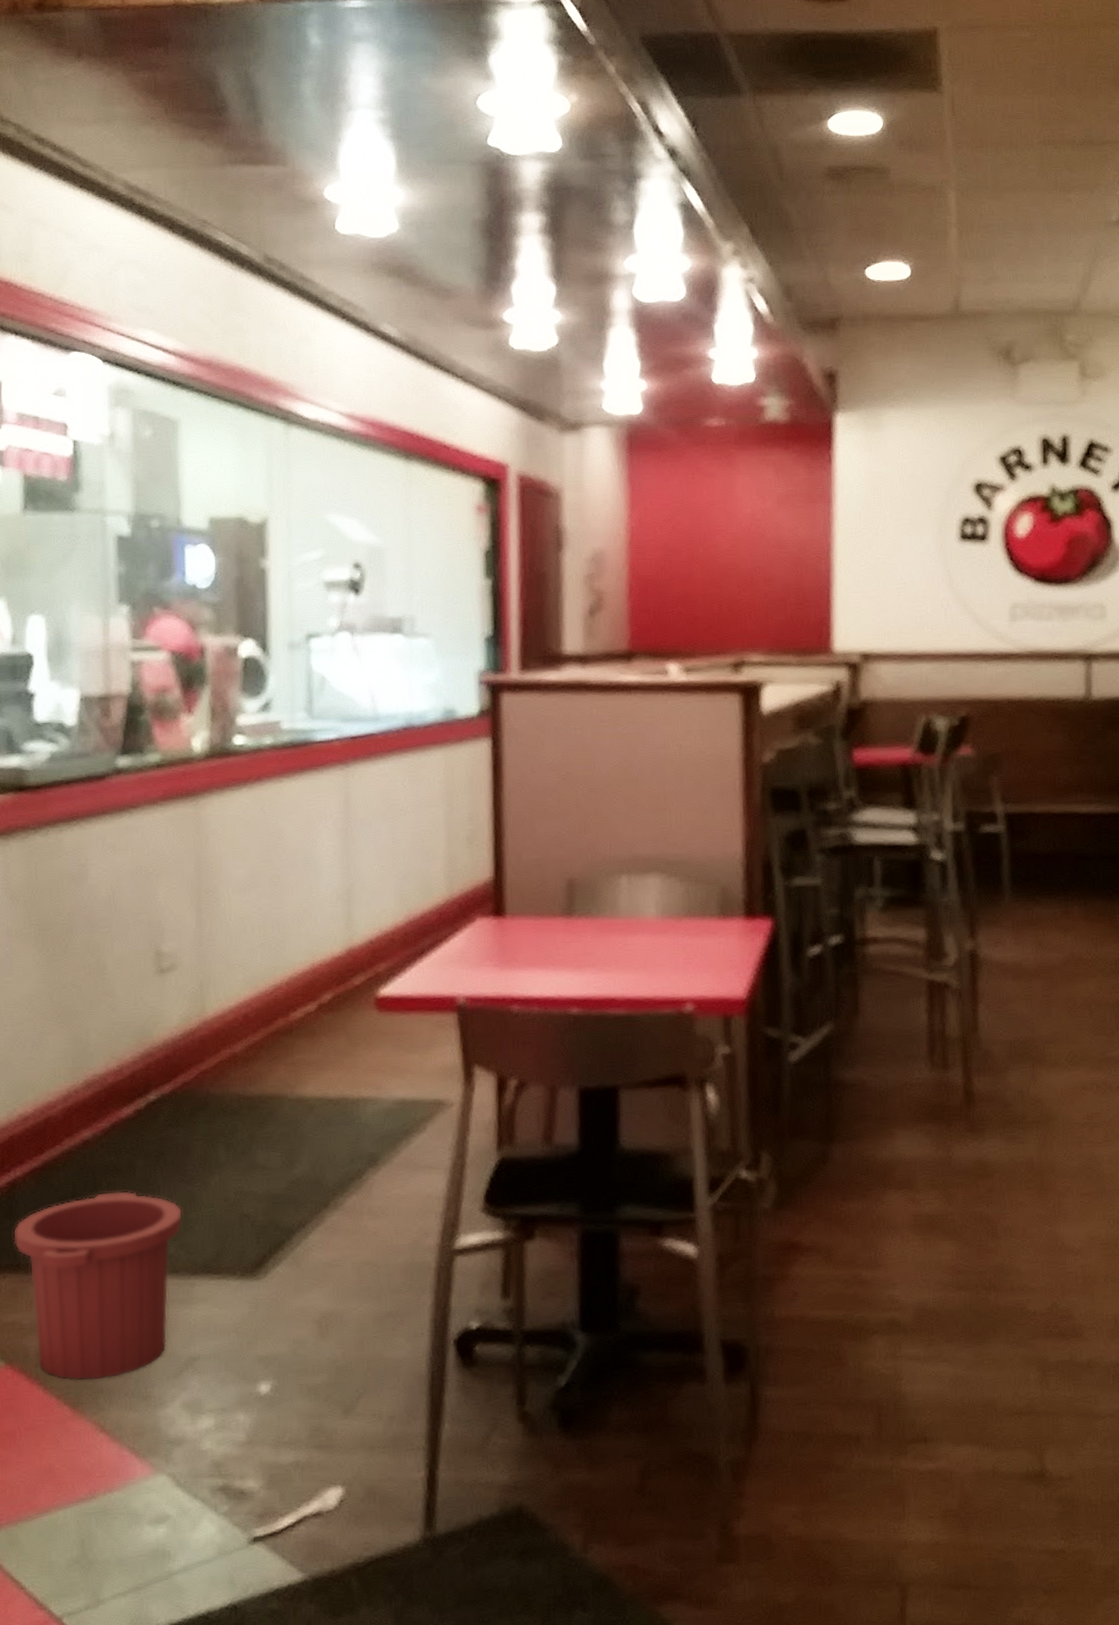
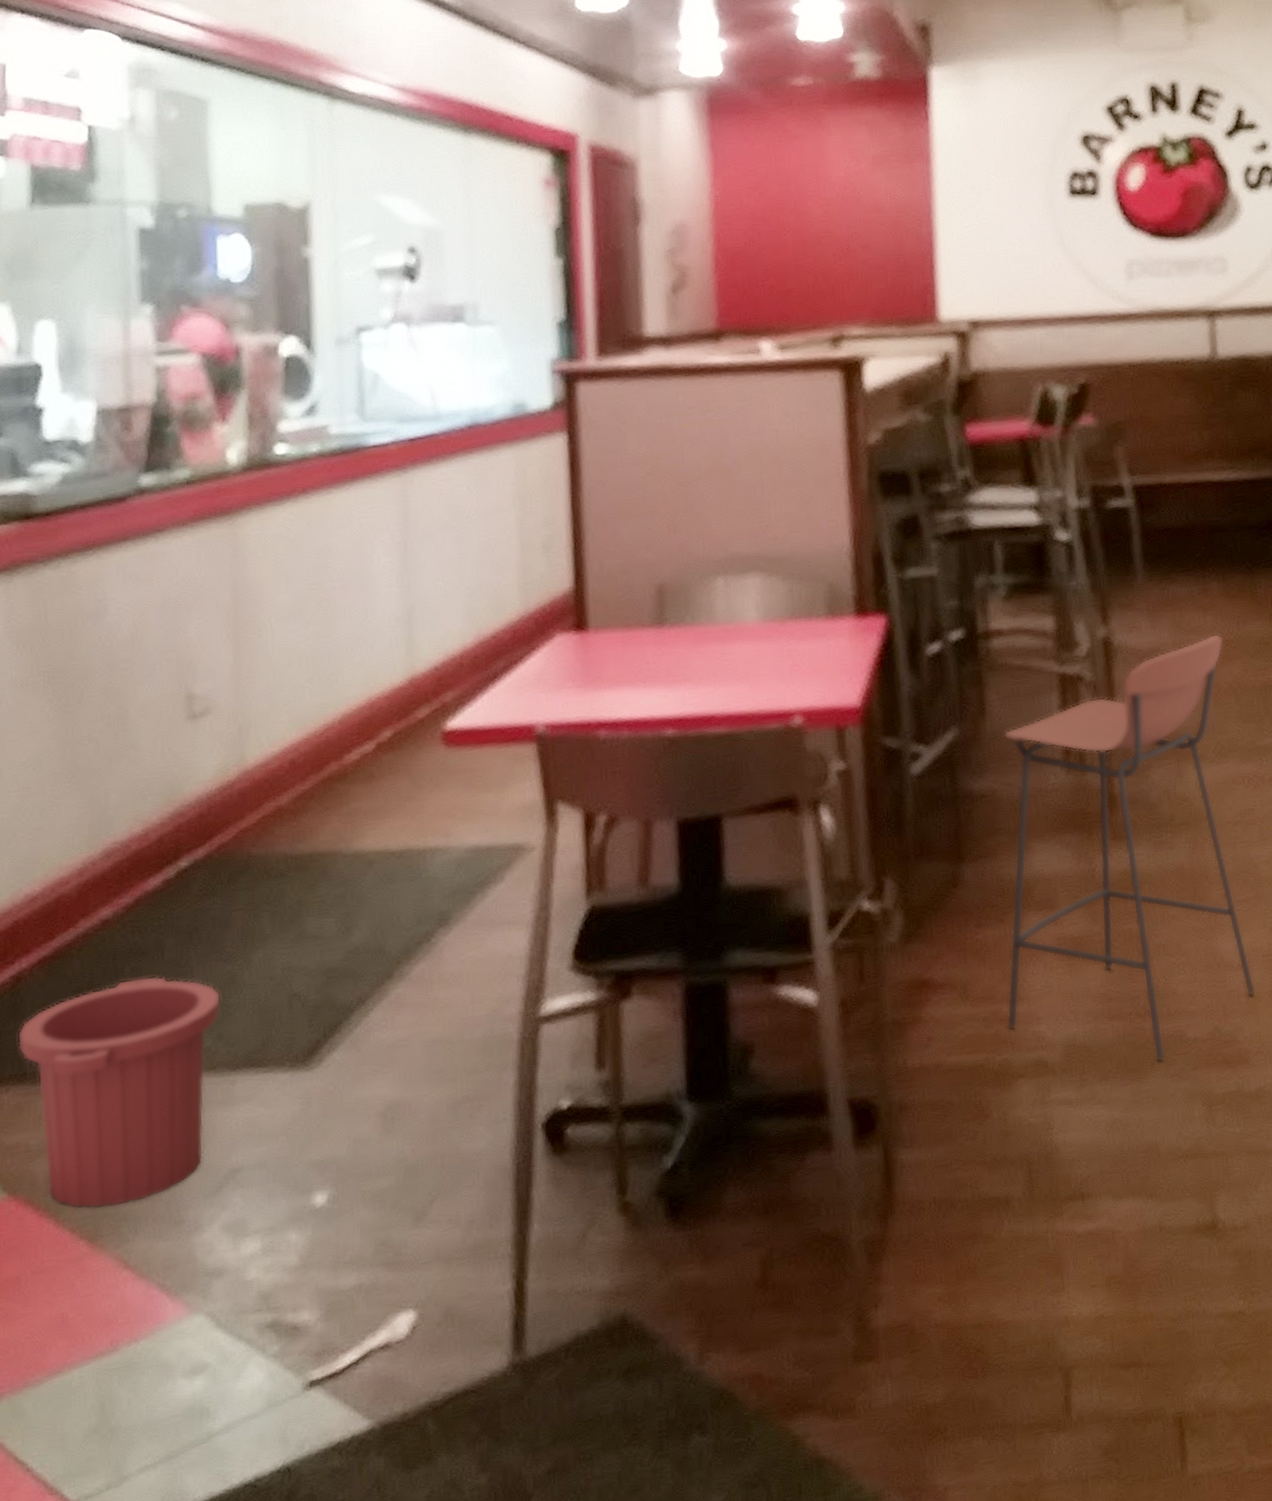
bar stool: none [865,952,1093,1330] -> present [1004,633,1256,1062]

